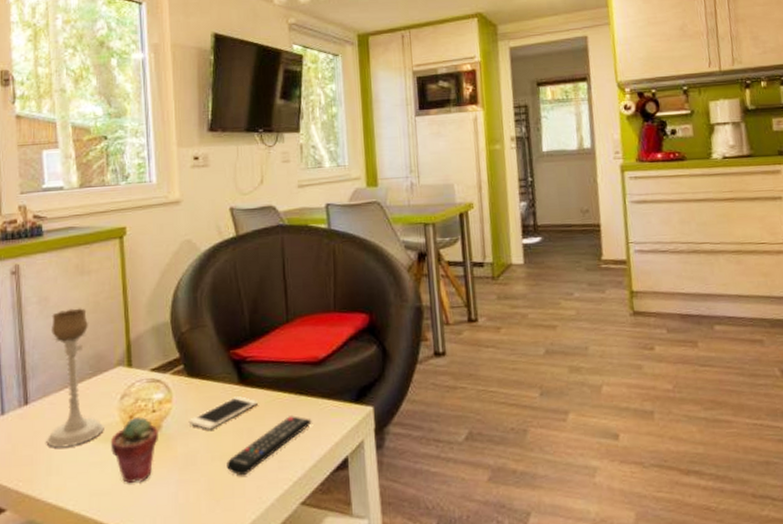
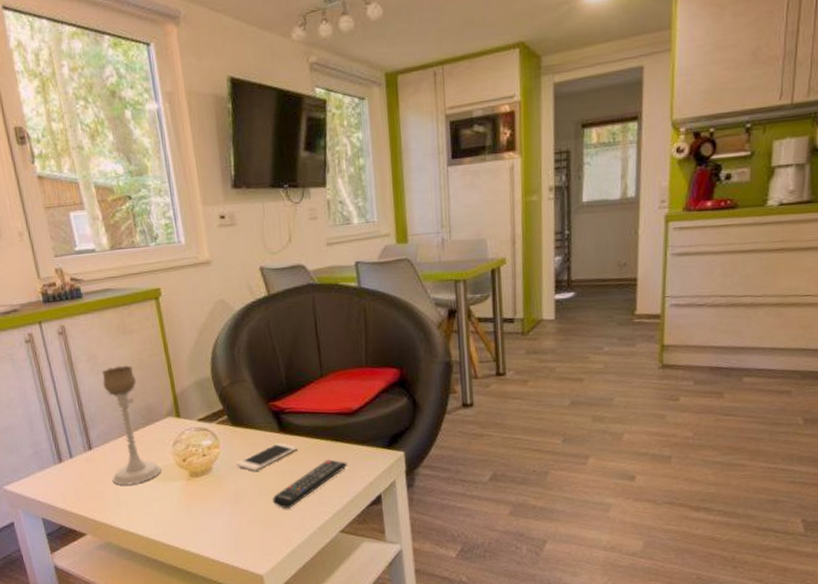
potted succulent: present [110,416,158,483] -> none [168,460,210,514]

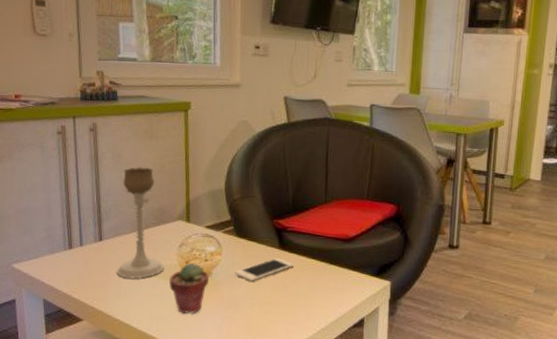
potted succulent: none [168,460,210,514] -> present [169,262,209,314]
remote control: present [272,459,348,509] -> none [263,279,338,321]

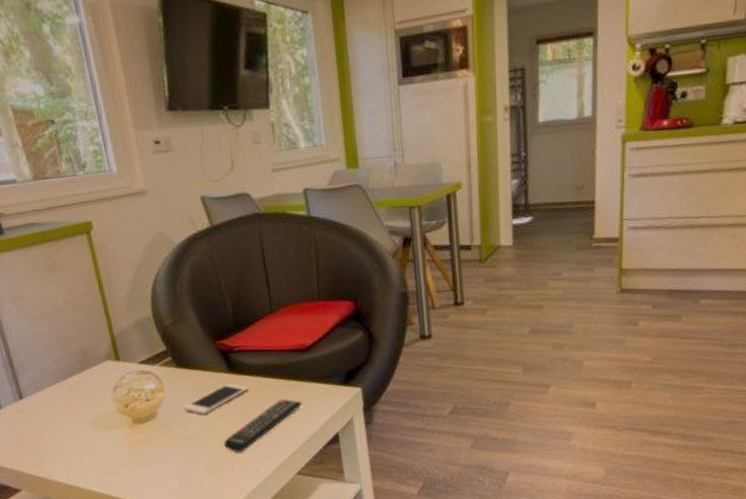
candle holder: present [116,167,165,279] -> none [30,306,102,436]
potted succulent: present [169,262,209,314] -> none [109,405,156,463]
remote control: none [263,279,338,321] -> present [223,399,303,453]

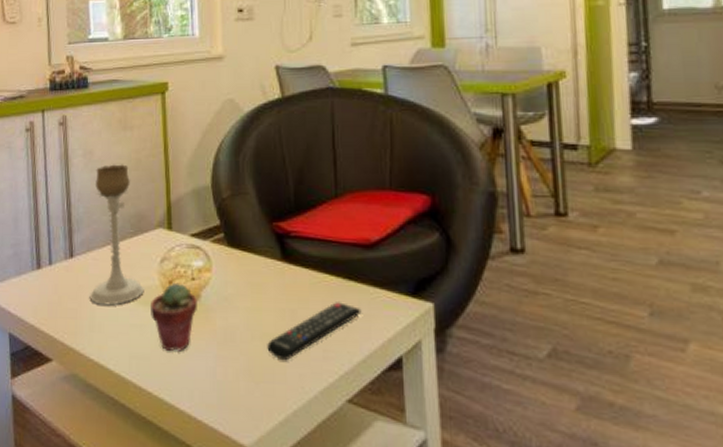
candle holder: none [30,306,102,436] -> present [89,164,144,306]
potted succulent: none [109,405,156,463] -> present [149,282,197,351]
cell phone: present [182,383,249,415] -> none [228,273,302,306]

